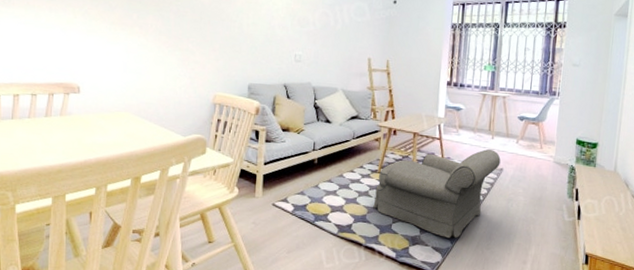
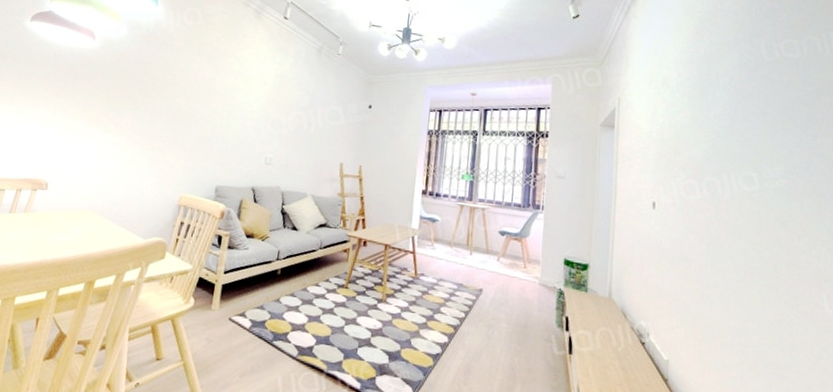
armchair: present [373,149,501,239] -> none [338,266,480,370]

